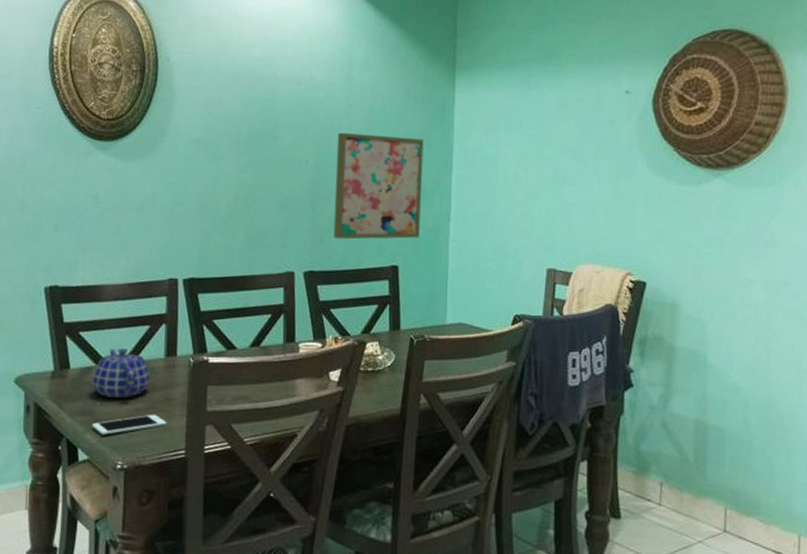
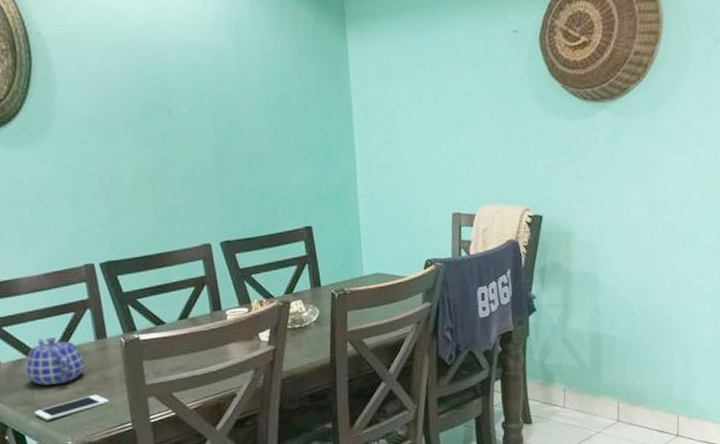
wall art: present [333,132,424,240] -> none [234,97,329,207]

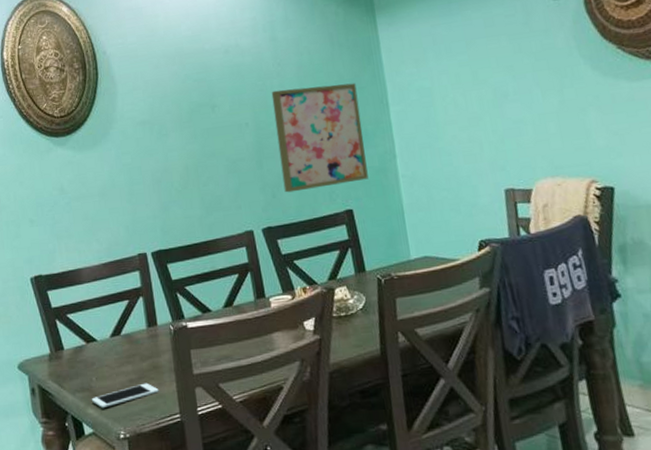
teapot: present [25,337,85,386] -> none [84,325,137,373]
wall art: none [234,97,329,207] -> present [271,83,369,193]

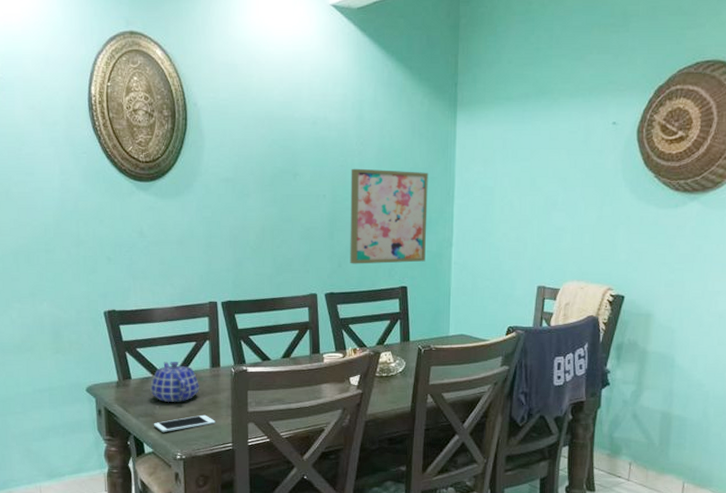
teapot: none [84,325,137,373] -> present [150,362,199,403]

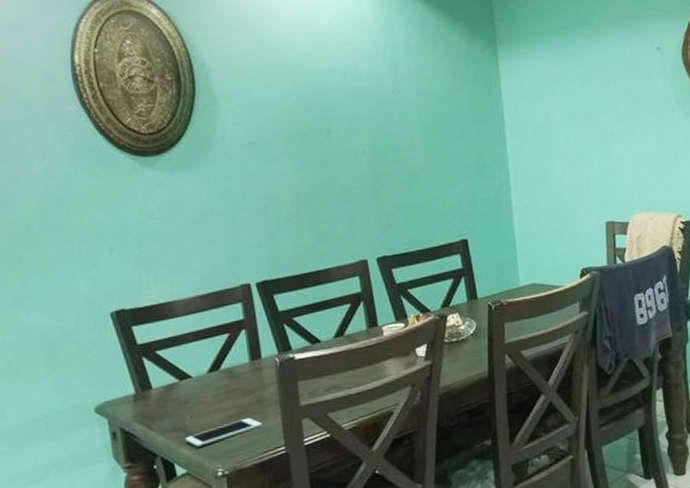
teapot: present [150,362,199,403] -> none [177,360,239,411]
wall art: present [350,168,428,264] -> none [390,115,484,222]

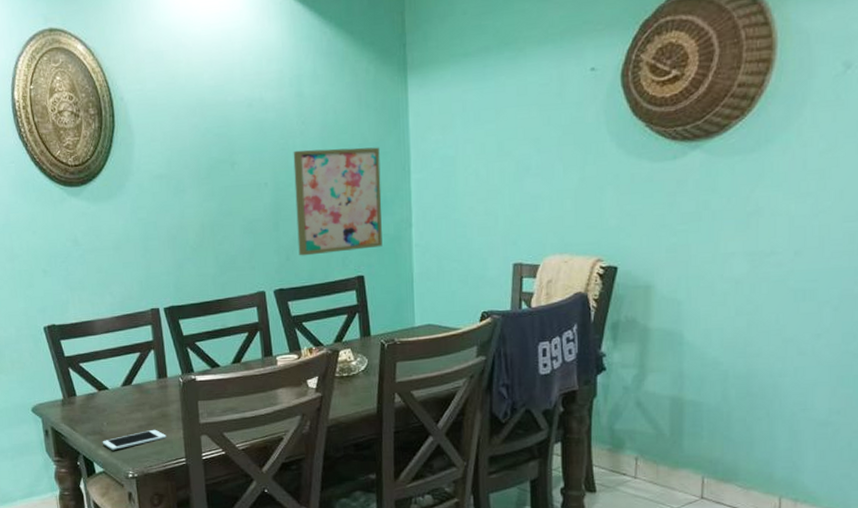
wall art: none [390,115,484,222] -> present [293,147,383,256]

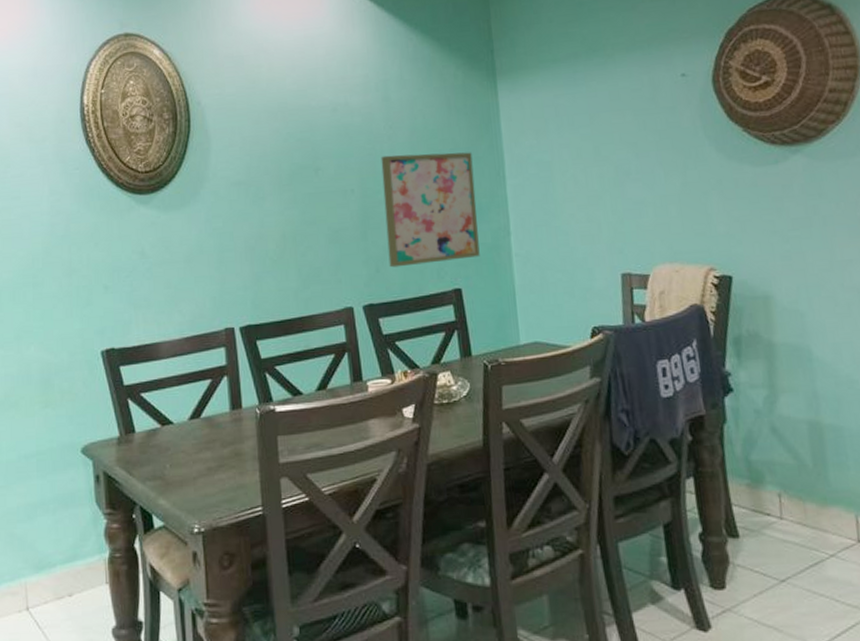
cell phone: present [102,429,167,451] -> none [163,471,240,500]

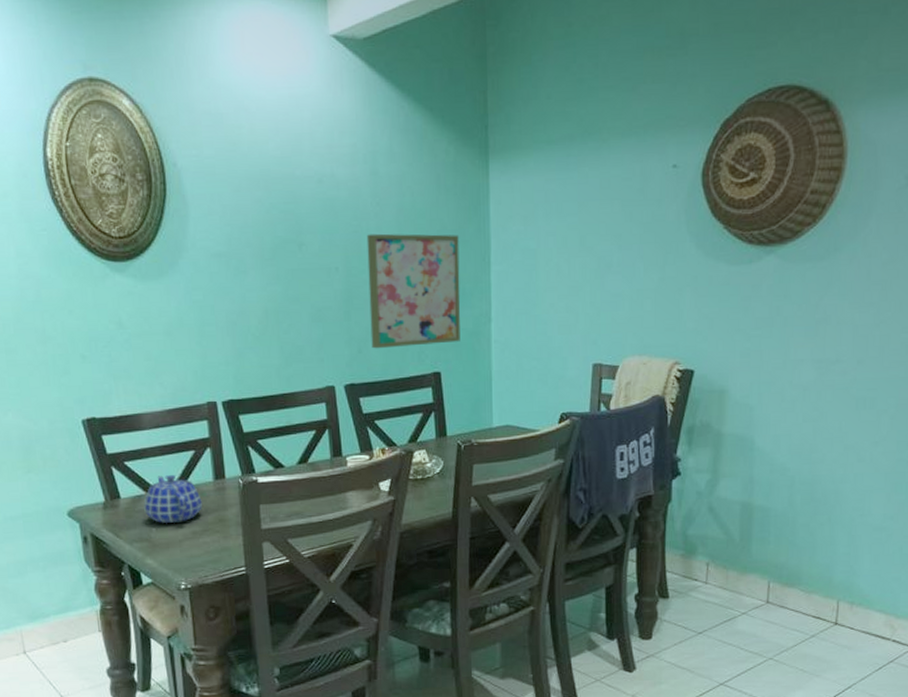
teapot: none [158,406,218,460] -> present [144,475,202,524]

